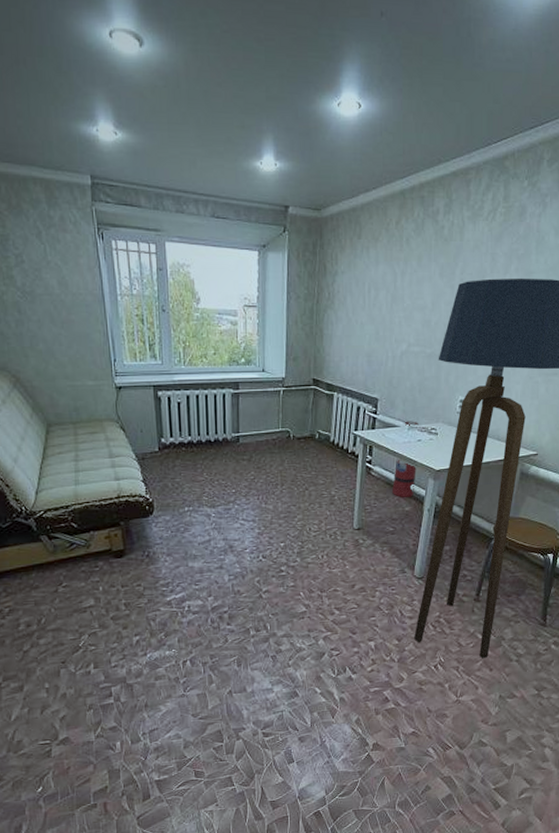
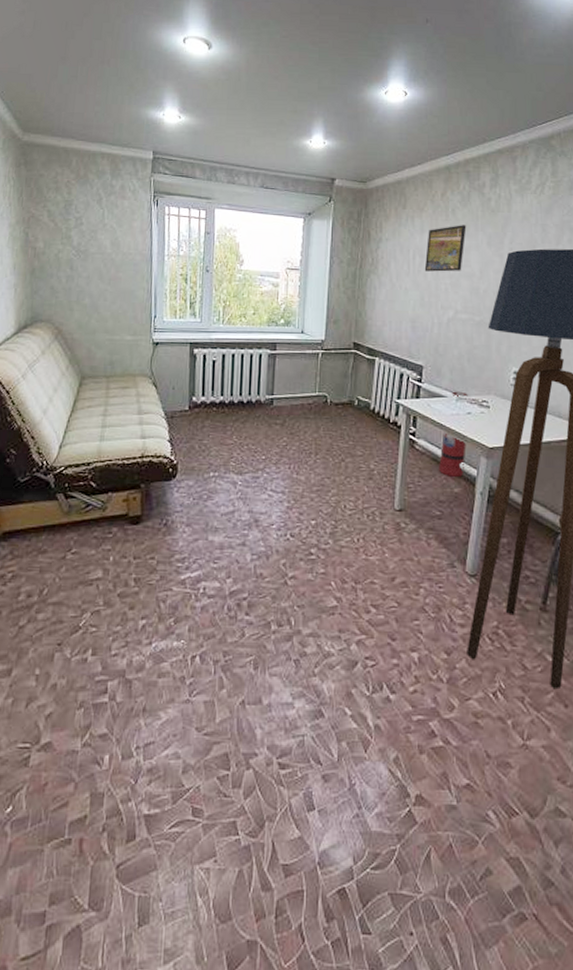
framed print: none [379,255,420,305] -> present [424,225,467,272]

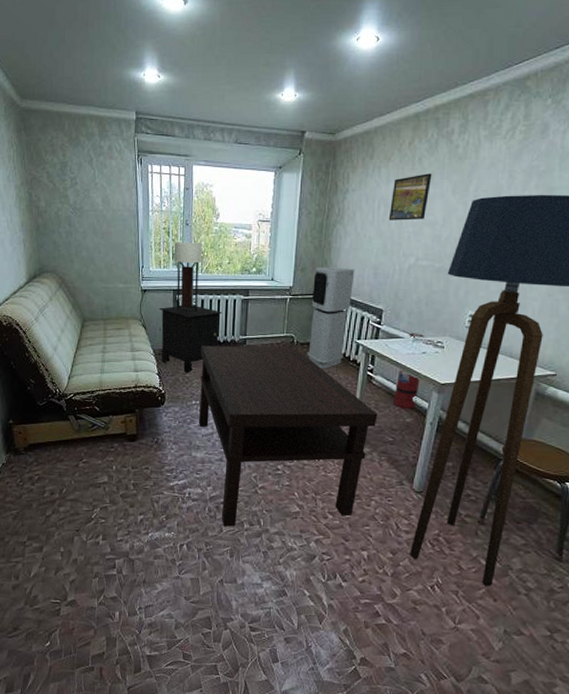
nightstand: none [172,361,246,440] -> present [158,306,222,373]
table lamp: none [192,290,224,368] -> present [174,242,202,312]
coffee table: none [216,406,423,630] -> present [198,345,378,527]
air purifier: none [342,320,391,433] -> present [307,267,355,369]

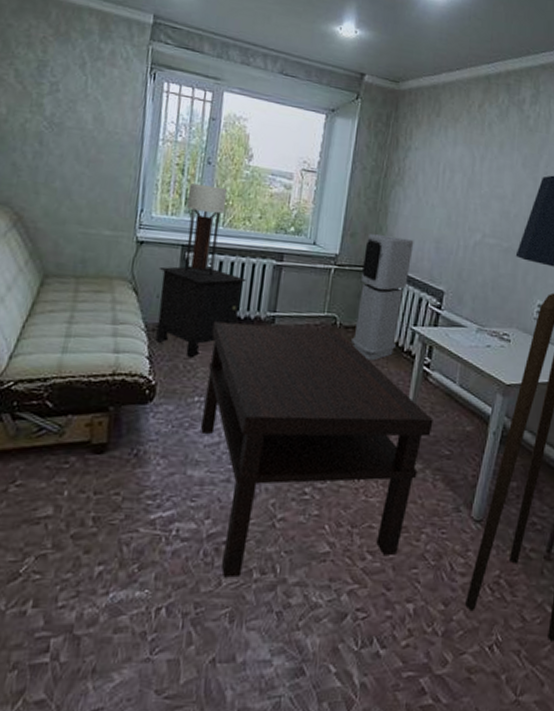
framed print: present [388,173,432,221] -> none [454,141,502,192]
fire extinguisher: present [393,333,424,409] -> none [452,321,489,414]

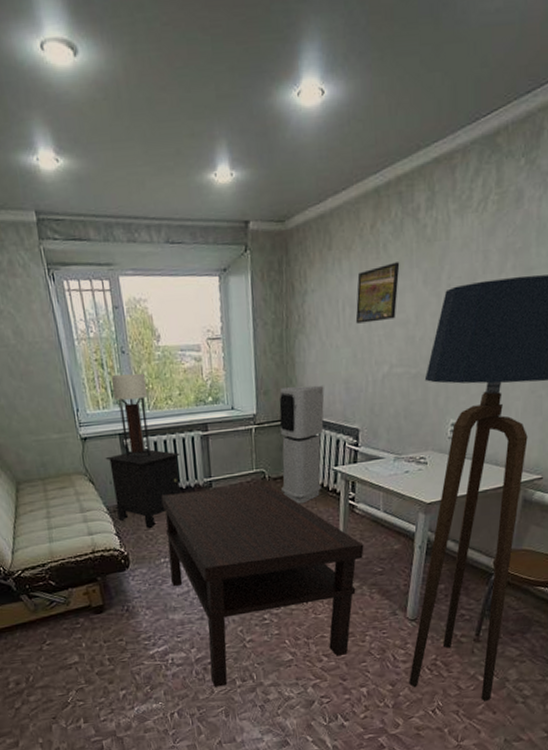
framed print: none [454,141,502,192] -> present [355,262,400,324]

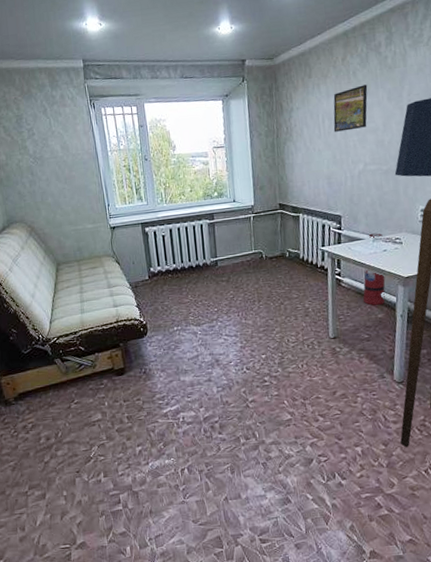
nightstand: present [105,449,180,529] -> none [129,235,191,302]
table lamp: present [110,373,151,457] -> none [136,175,167,242]
coffee table: present [161,485,364,687] -> none [175,263,351,445]
air purifier: present [279,385,325,504] -> none [273,181,312,279]
fire extinguisher: none [379,451,405,535] -> present [363,233,386,305]

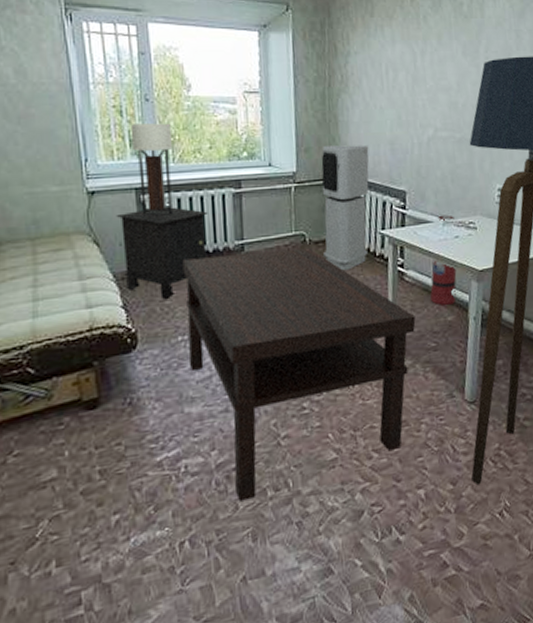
nightstand: none [129,235,191,302] -> present [116,207,208,300]
table lamp: none [136,175,167,242] -> present [130,123,173,216]
coffee table: none [175,263,351,445] -> present [182,249,416,502]
air purifier: none [273,181,312,279] -> present [321,145,369,271]
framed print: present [333,84,368,132] -> none [399,33,440,87]

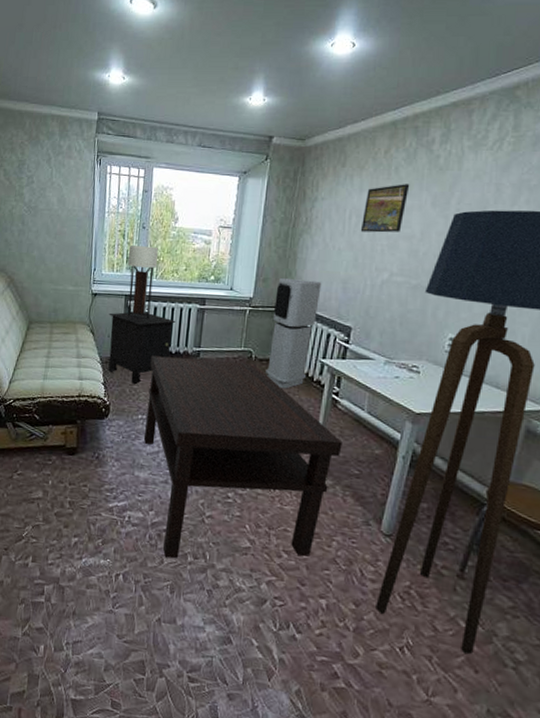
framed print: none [399,33,440,87] -> present [360,184,410,233]
fire extinguisher: present [430,215,457,305] -> none [361,354,397,439]

